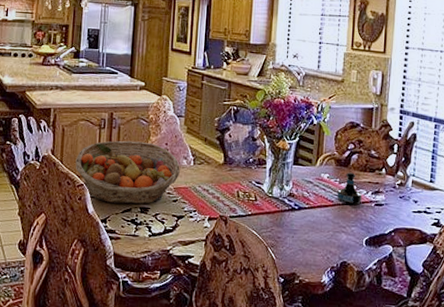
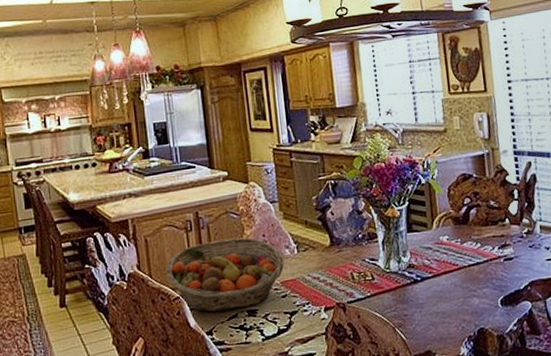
tequila bottle: present [337,172,362,205] -> none [460,229,489,265]

